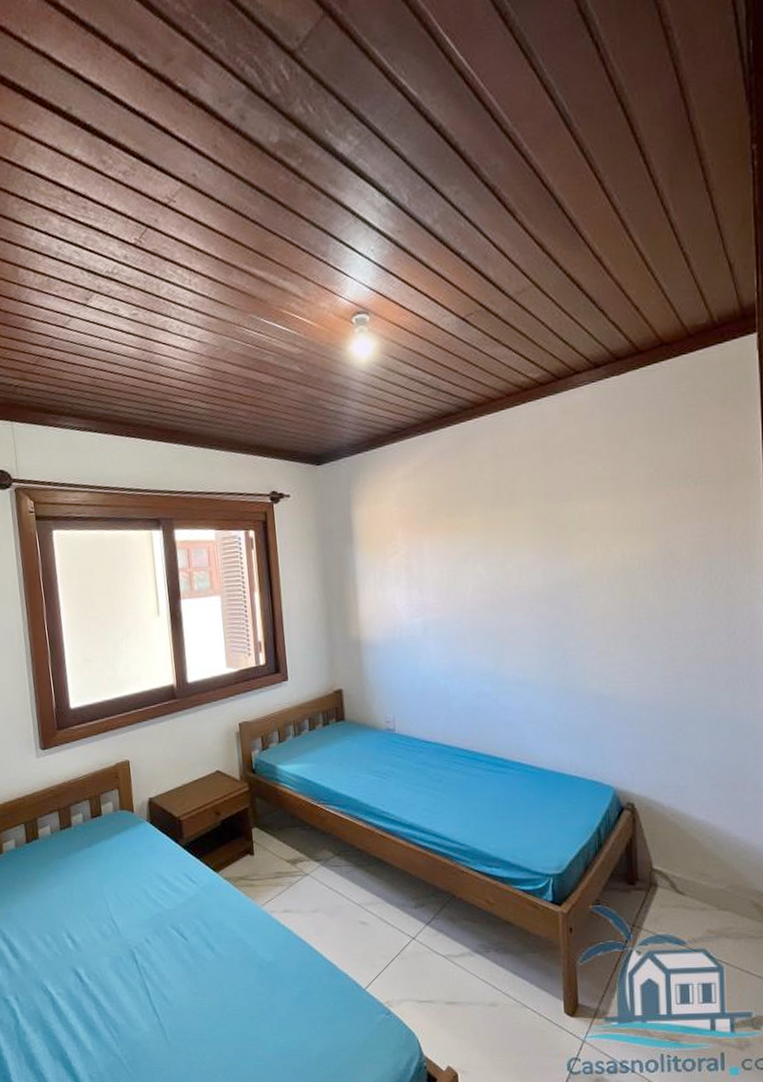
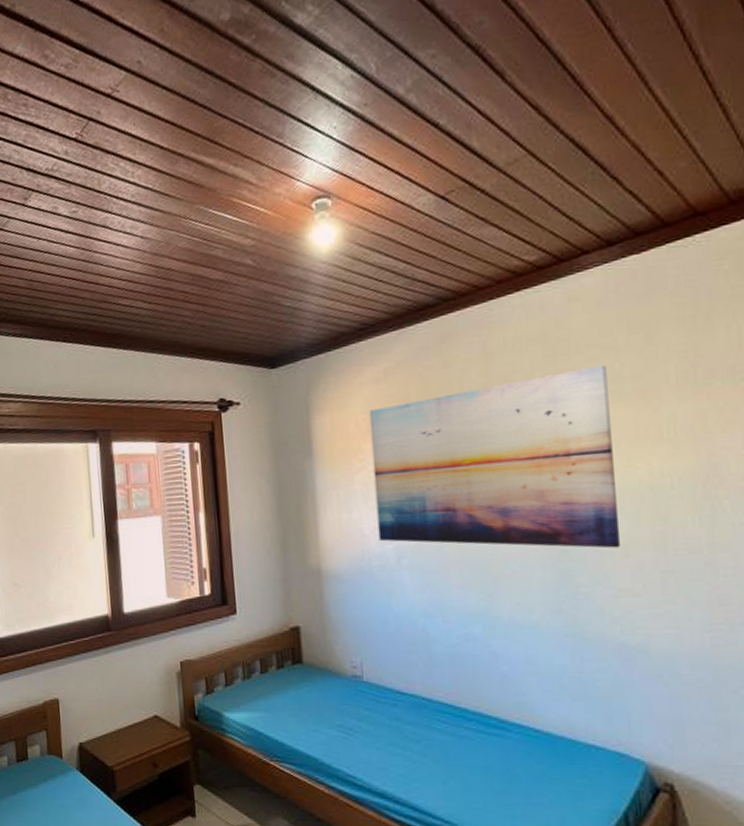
wall art: none [401,467,600,619] -> present [369,365,621,549]

